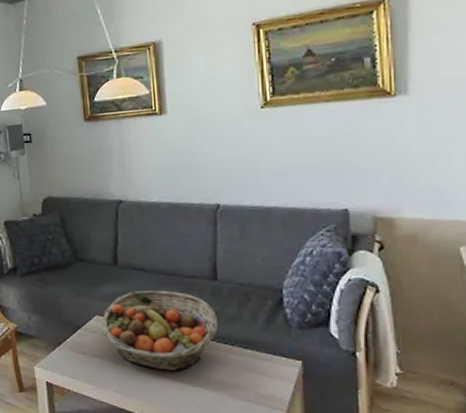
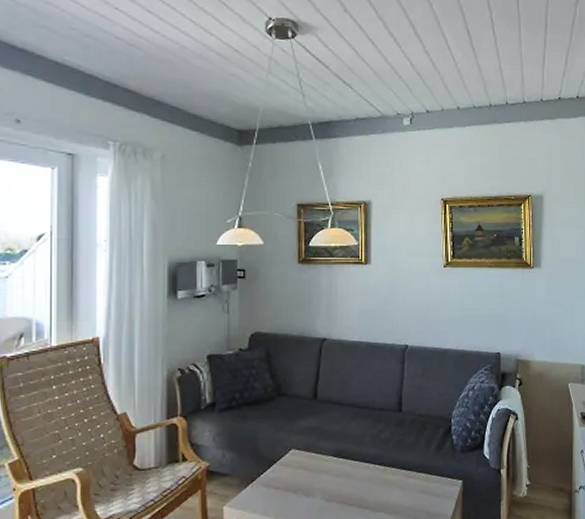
fruit basket: present [100,291,218,371] -> none [296,422,399,499]

